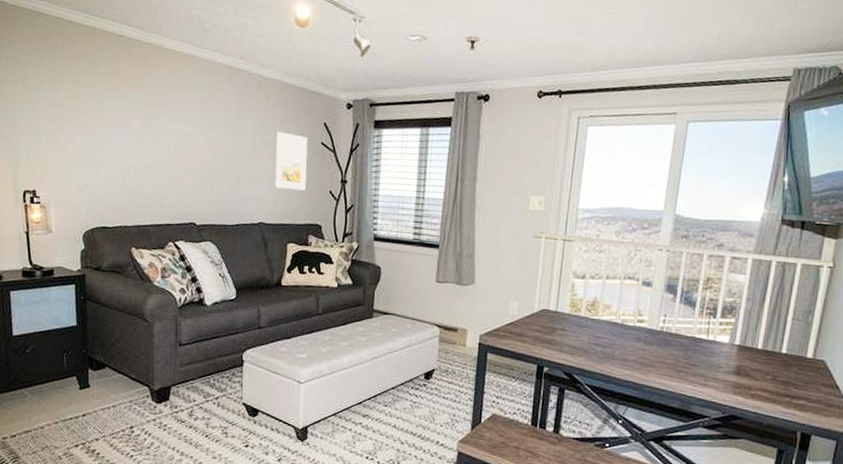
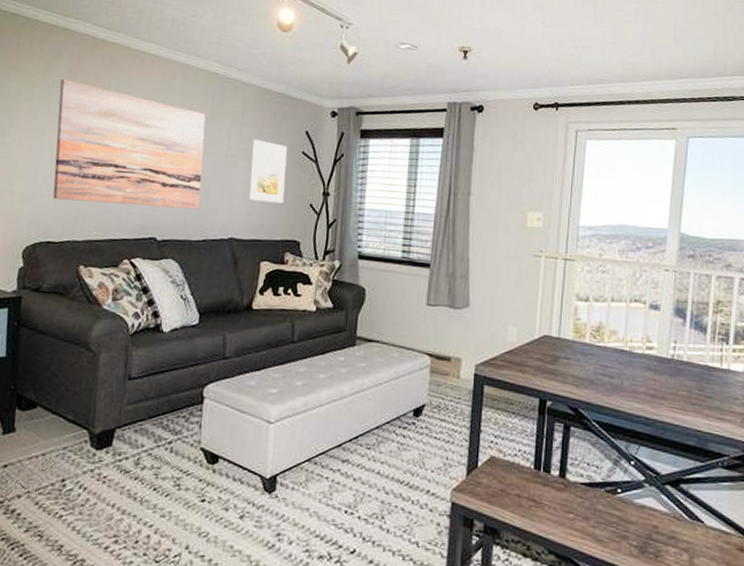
wall art: none [102,79,233,197] -> present [53,79,206,210]

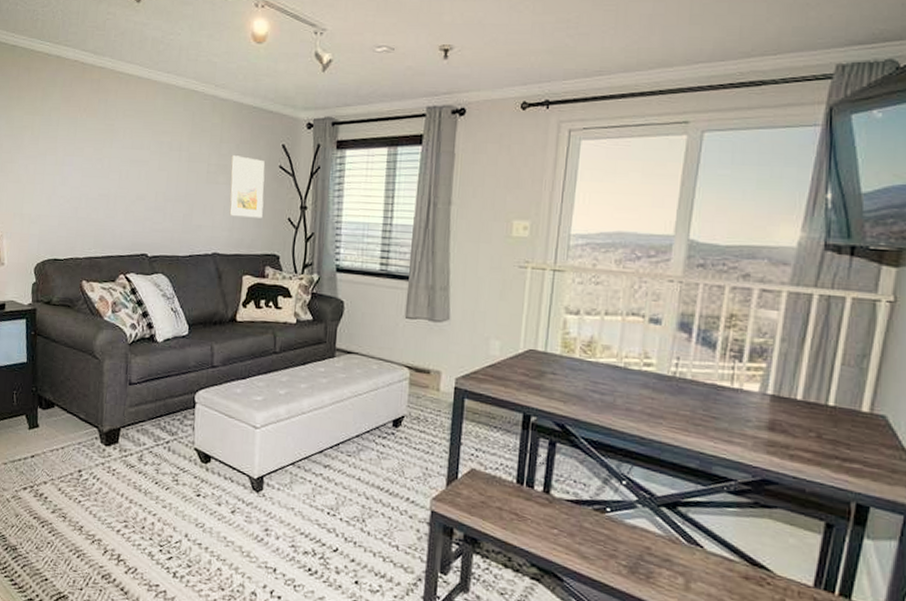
wall art: present [53,79,206,210] -> none [56,106,187,226]

